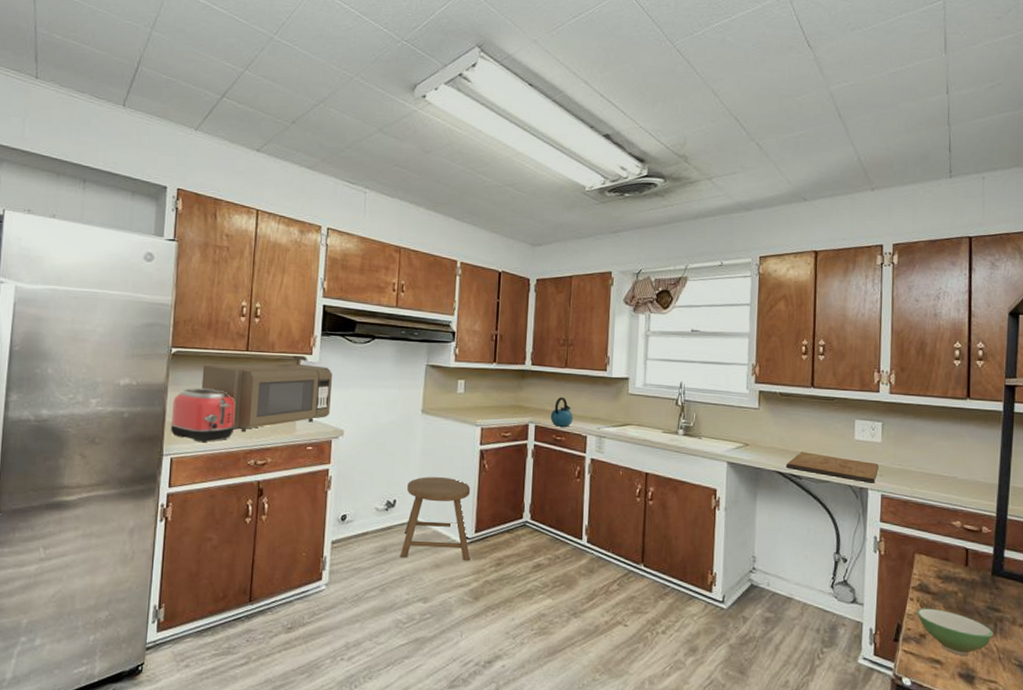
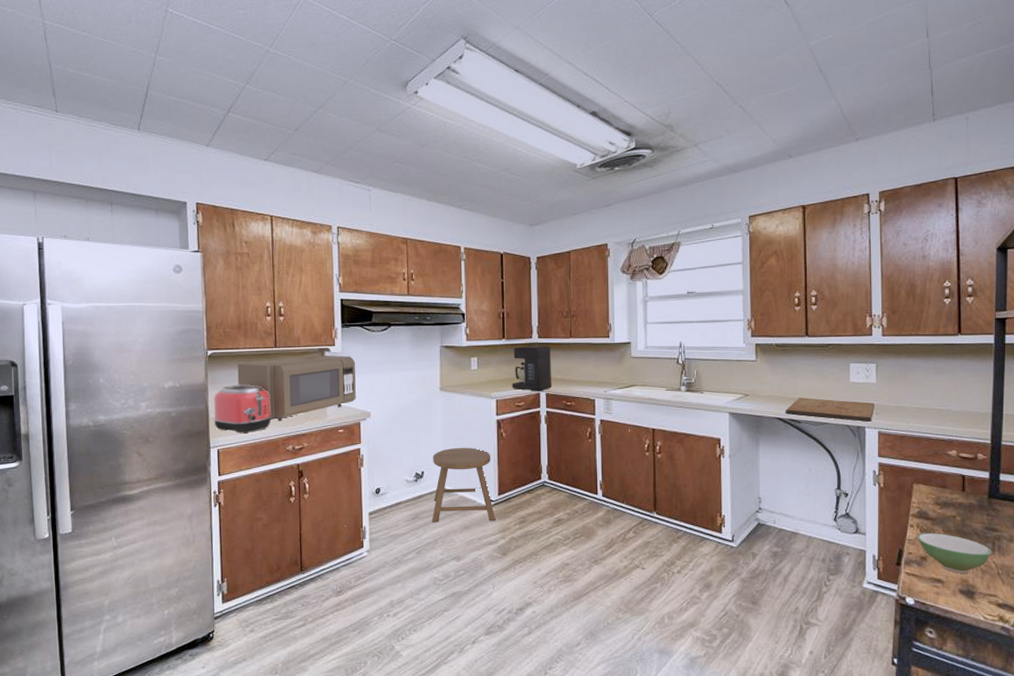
coffee maker: none [499,372,544,422] -> present [512,346,553,391]
kettle: present [550,397,573,427] -> none [559,366,581,393]

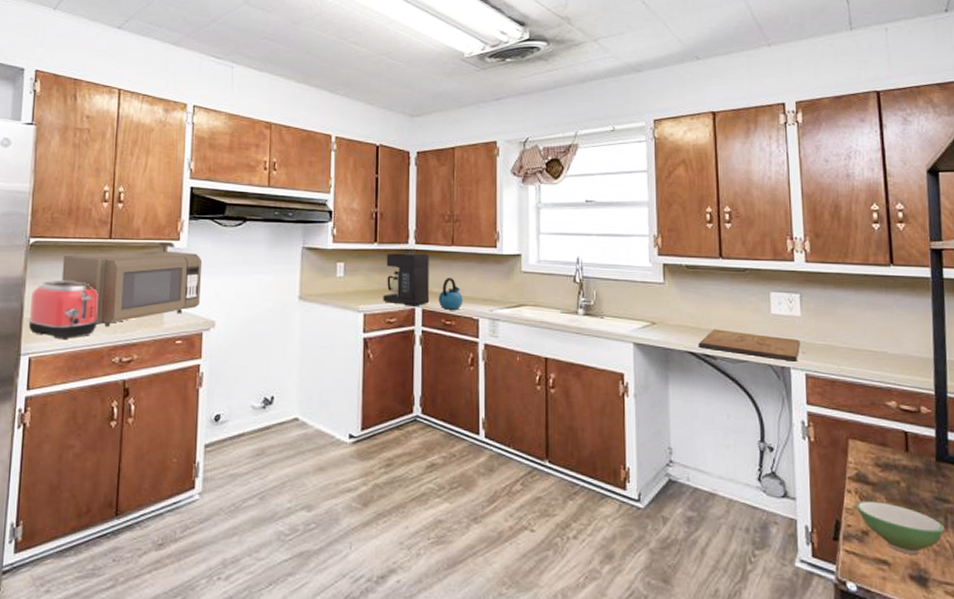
stool: present [431,447,496,523] -> none [279,369,357,463]
kettle: none [559,366,581,393] -> present [438,278,463,310]

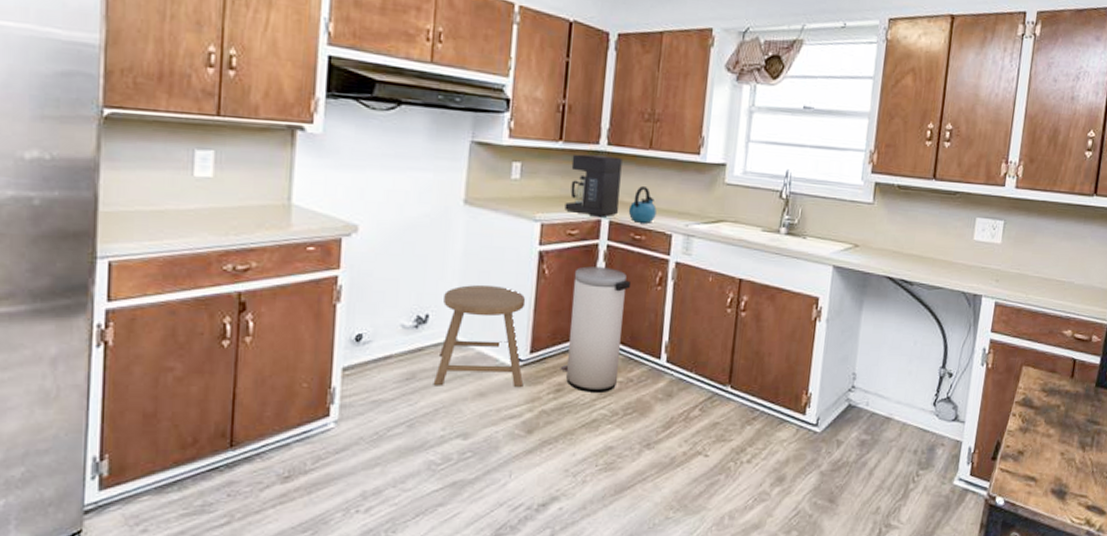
toaster: present [28,280,98,340] -> none [106,165,203,241]
microwave: present [62,251,203,327] -> none [151,133,343,228]
stool: none [279,369,357,463] -> present [433,284,526,388]
pedal bin: none [388,350,445,467] -> present [560,266,630,392]
cutting board: present [698,329,800,362] -> none [897,254,996,290]
bowl: present [855,500,945,555] -> none [1017,423,1090,471]

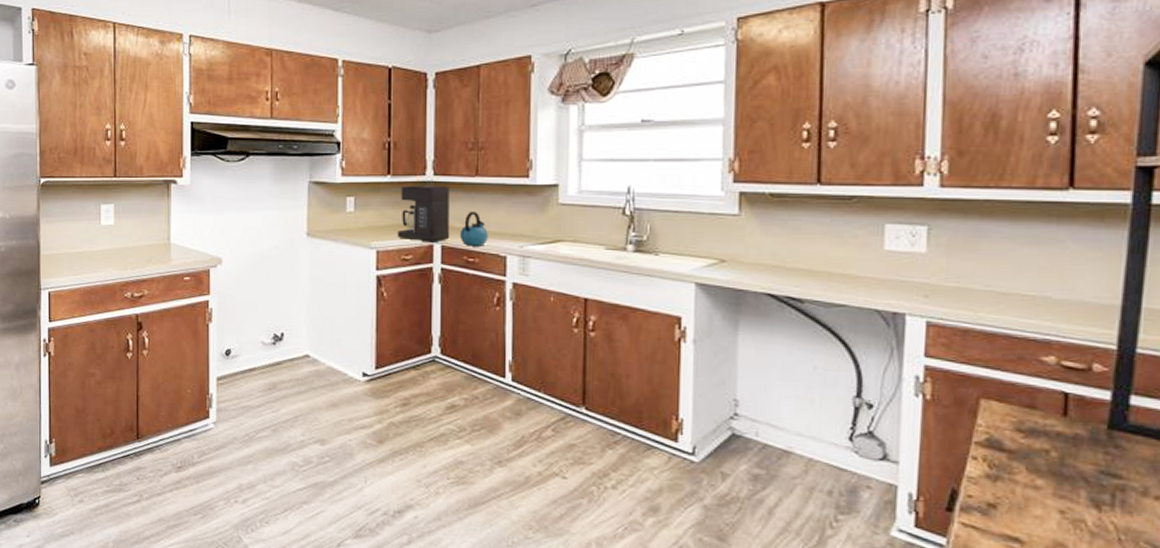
stool: present [433,284,526,388] -> none [291,306,372,401]
pedal bin: present [560,266,630,392] -> none [405,289,467,408]

